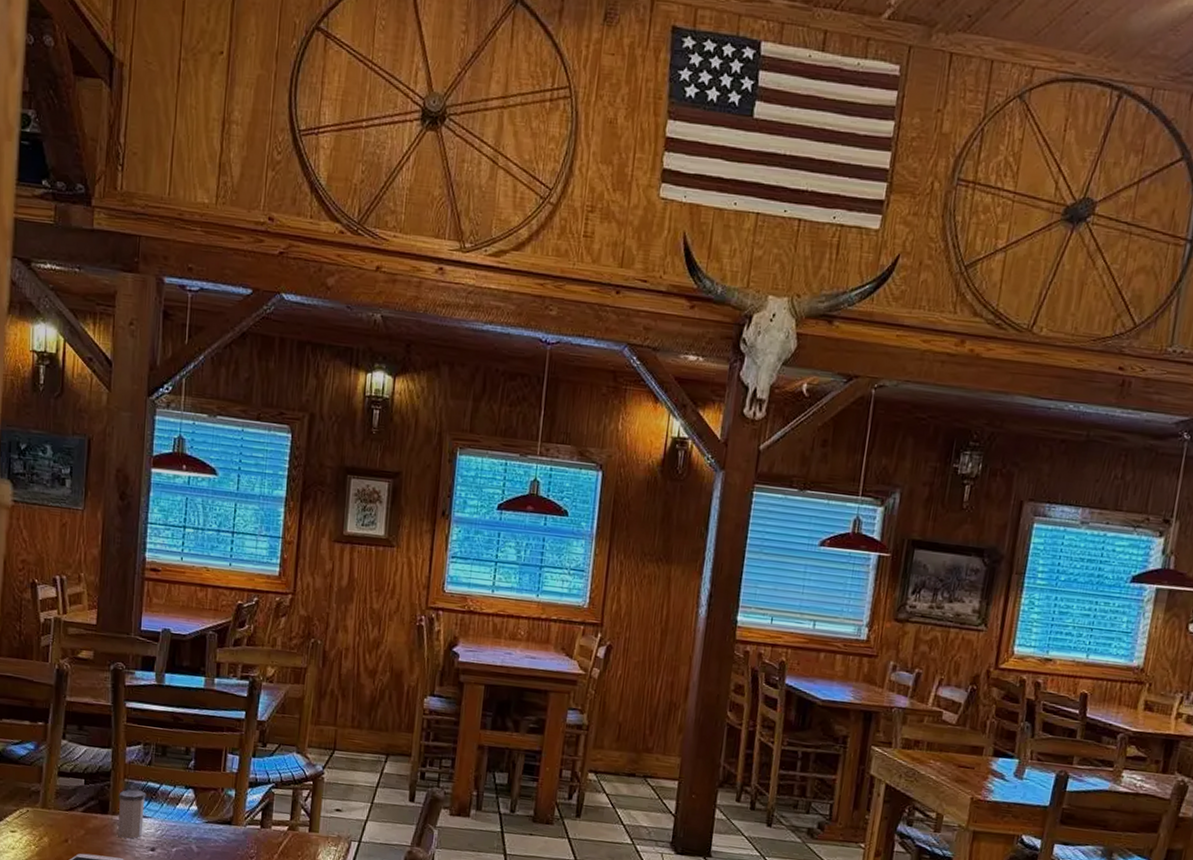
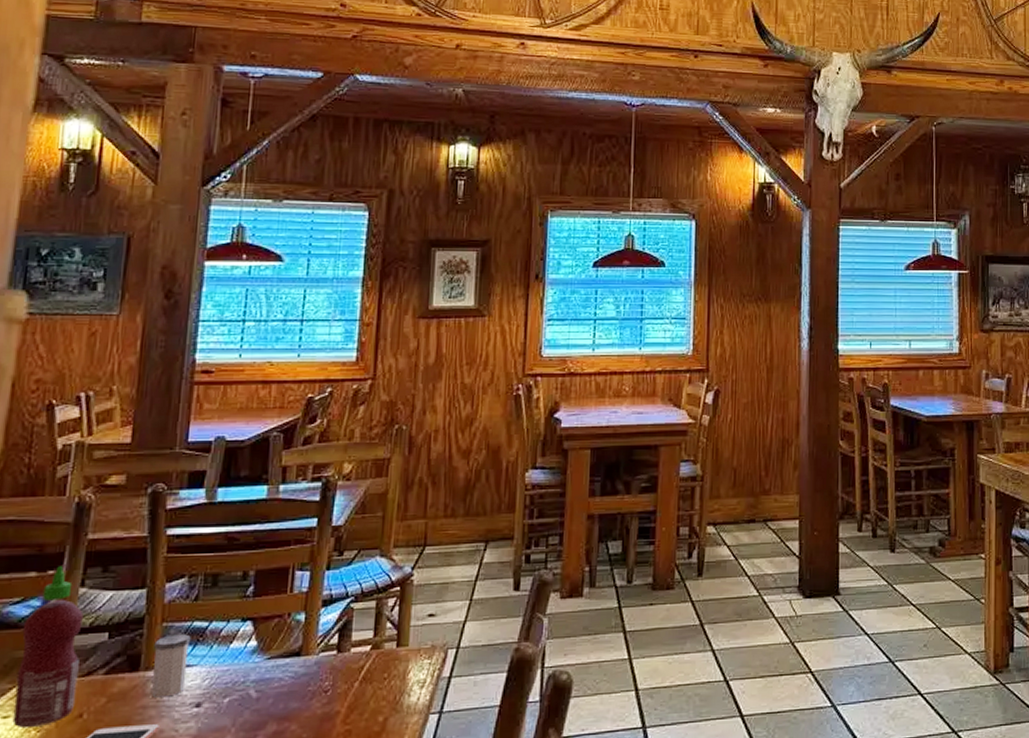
hot sauce: none [18,719,65,844] -> present [12,566,84,729]

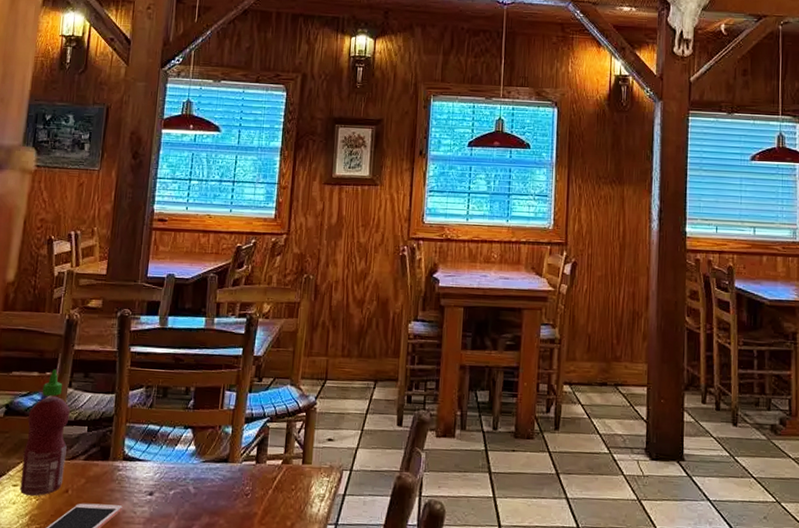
salt shaker: present [150,634,191,698] -> none [116,433,147,484]

